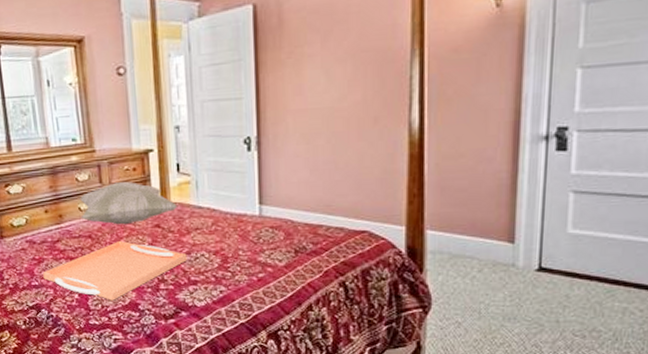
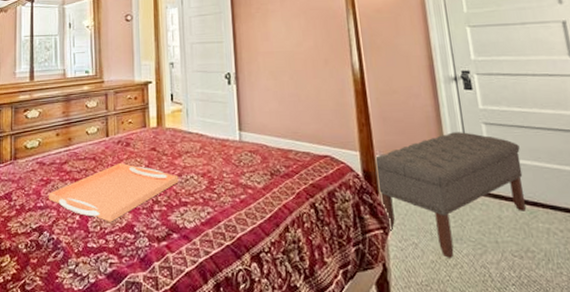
decorative pillow: present [79,182,178,225] -> none [87,109,172,148]
bench: none [422,202,614,337] -> present [374,132,527,258]

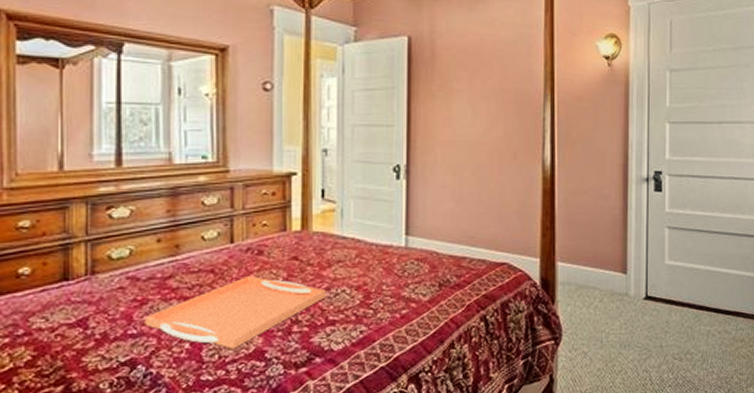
bench: present [374,132,527,258] -> none [554,236,696,365]

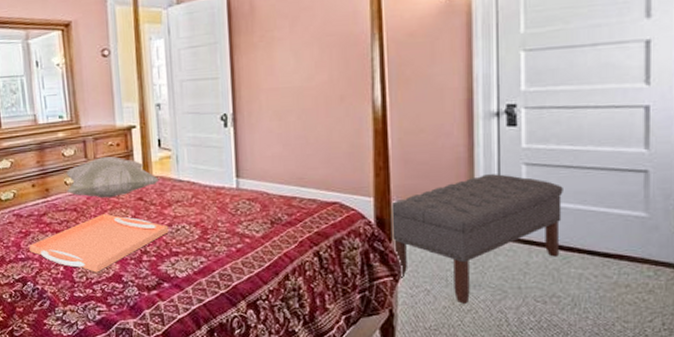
decorative pillow: none [203,208,320,257] -> present [65,157,160,199]
bench: none [554,236,696,365] -> present [390,174,563,304]

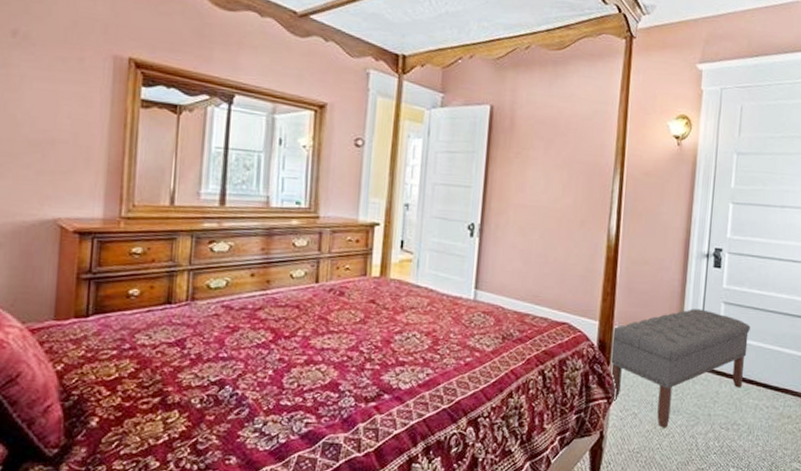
serving tray: present [29,214,169,273] -> none [235,314,399,379]
decorative pillow: present [65,157,160,199] -> none [291,252,397,298]

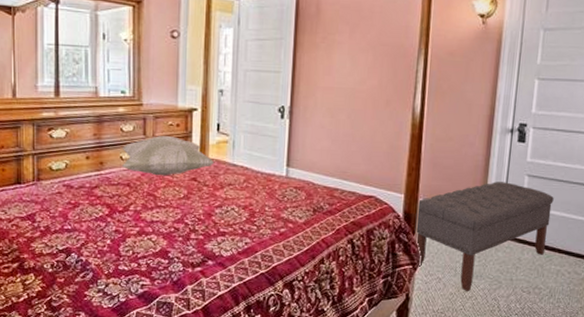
decorative pillow: none [291,252,397,298] -> present [121,136,215,176]

